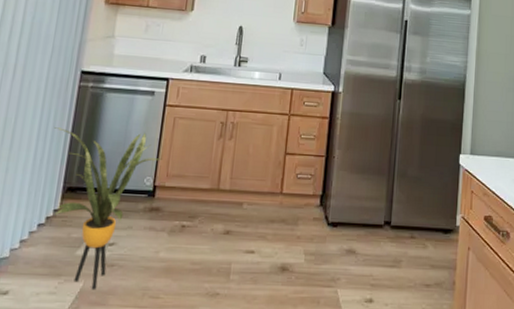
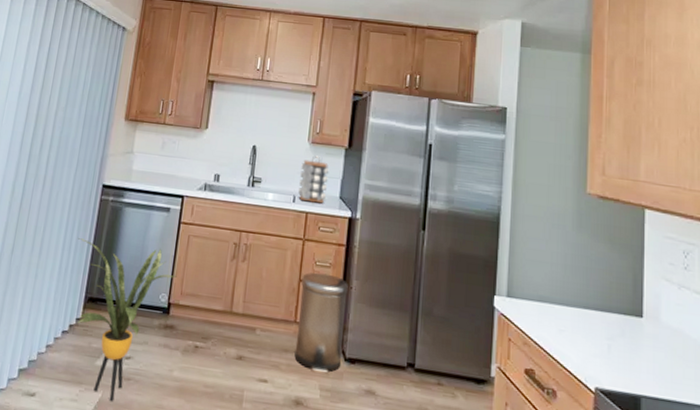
pedal bin: none [280,145,331,239] -> present [294,272,348,374]
spice rack: none [284,34,314,80] -> present [298,155,329,204]

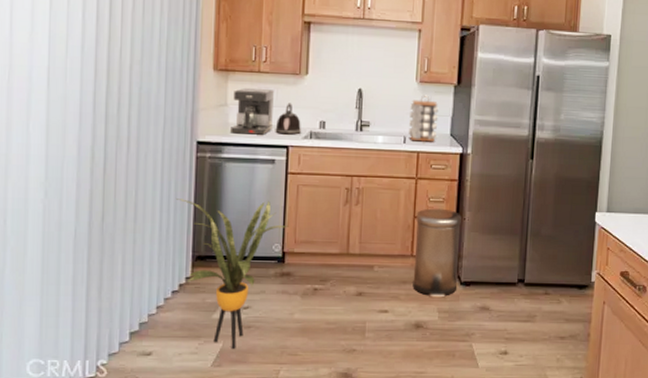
coffee maker: none [133,137,176,183] -> present [231,87,274,135]
kettle: none [173,154,197,186] -> present [275,103,301,135]

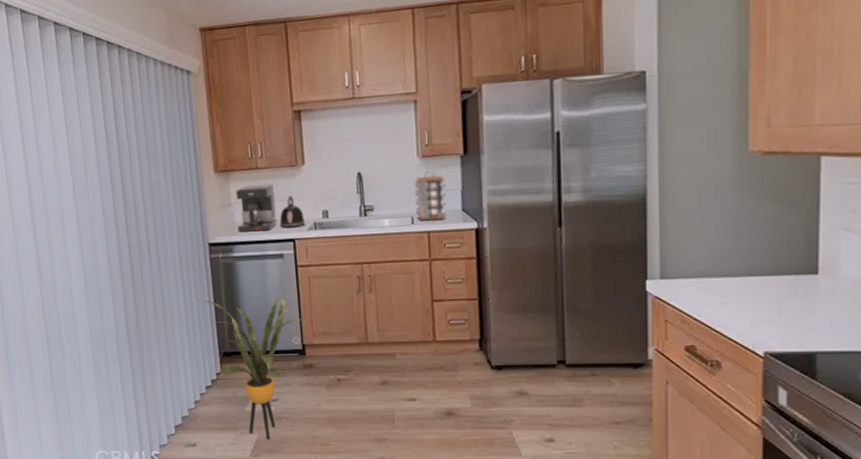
pedal bin: present [413,208,462,298] -> none [434,289,487,384]

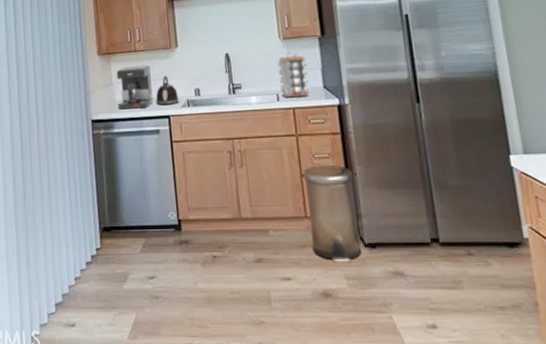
house plant: present [197,296,305,439] -> none [80,171,180,320]
pedal bin: none [434,289,487,384] -> present [303,164,361,262]

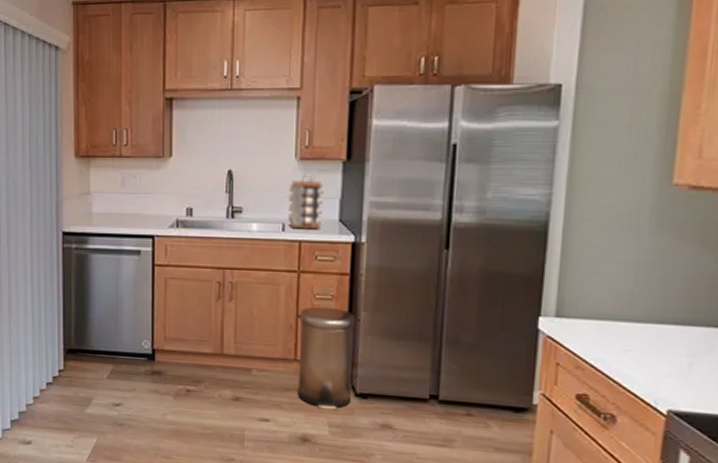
coffee maker: present [116,65,153,110] -> none [95,174,136,224]
kettle: present [155,75,179,106] -> none [139,189,166,224]

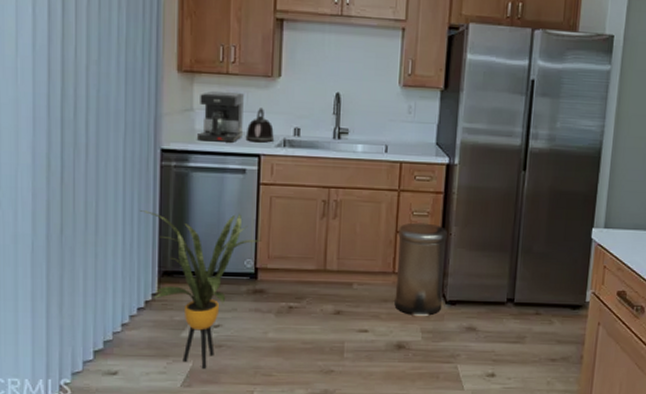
house plant: none [45,290,157,446] -> present [139,210,261,368]
coffee maker: none [95,174,136,224] -> present [197,90,244,143]
kettle: none [139,189,166,224] -> present [245,108,274,143]
spice rack: present [288,174,324,230] -> none [391,100,424,152]

